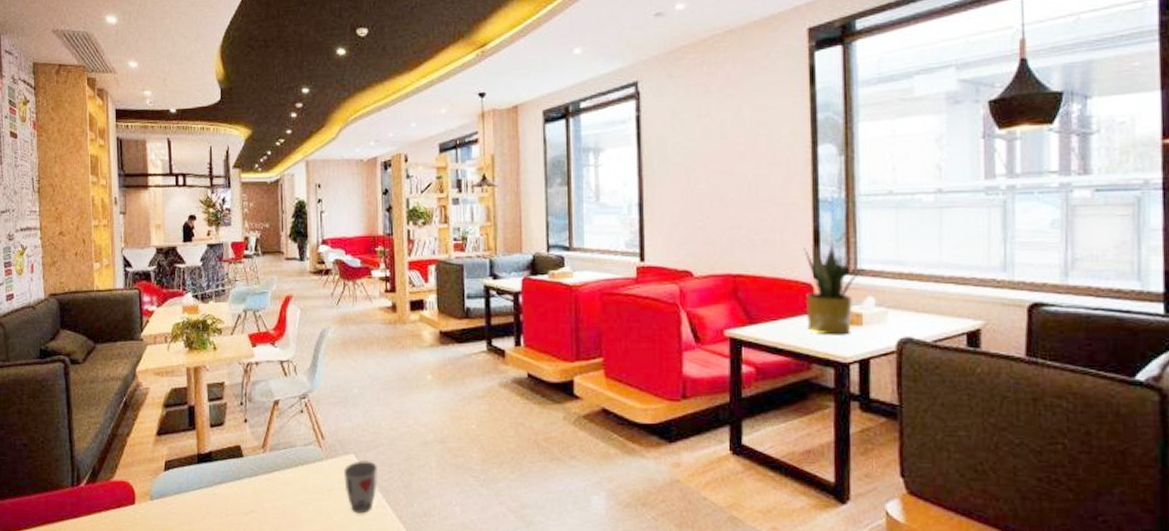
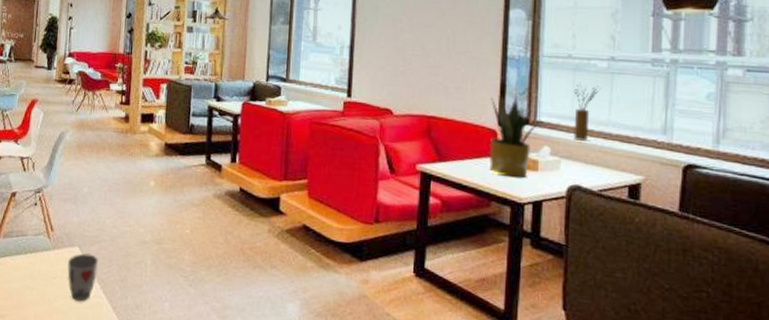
vase: none [897,221,928,289] -> present [573,82,601,142]

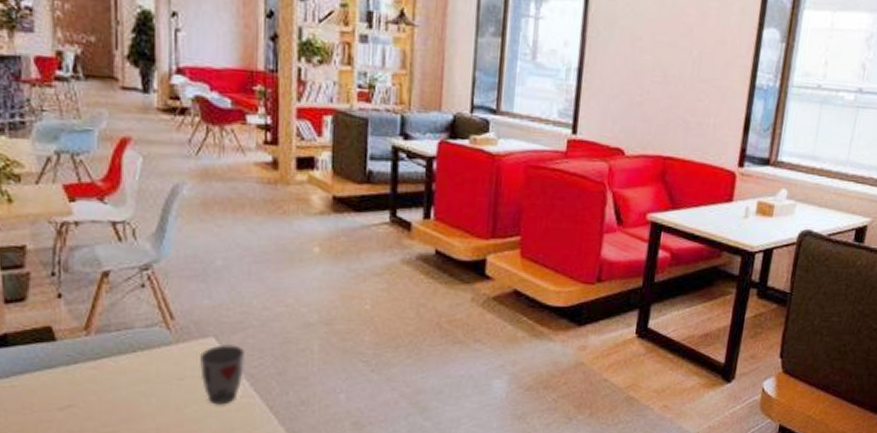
planter: present [489,93,540,178] -> none [724,129,780,225]
vase: present [573,82,601,142] -> none [811,117,845,184]

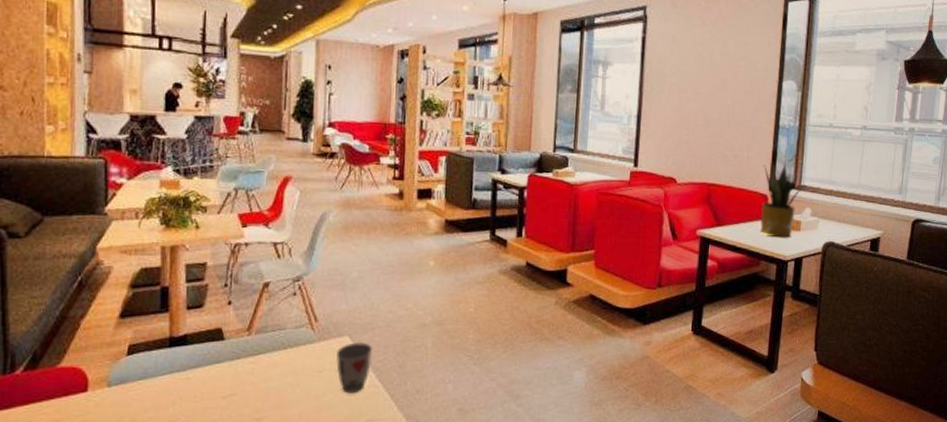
planter: none [724,129,780,225] -> present [760,160,804,238]

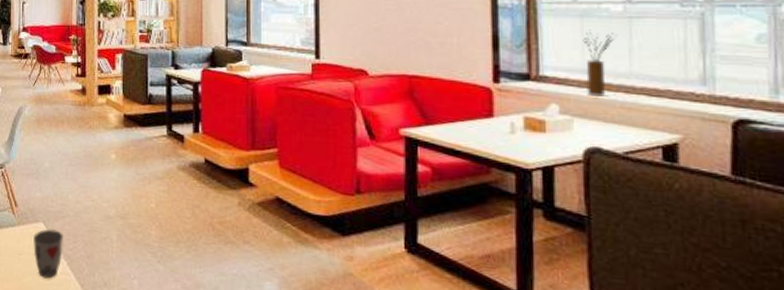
planter: present [760,160,804,238] -> none [482,46,544,141]
vase: none [830,149,854,203] -> present [582,29,617,98]

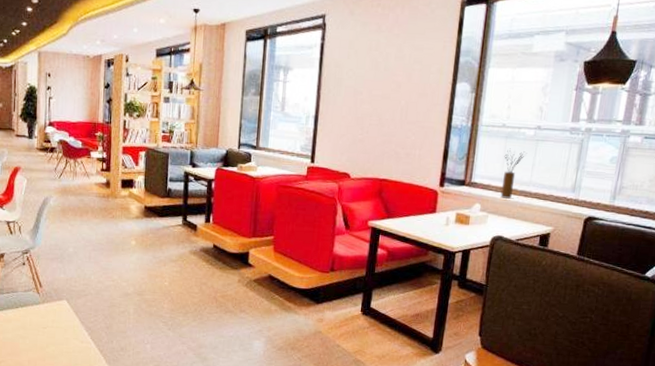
cup: present [33,229,64,279] -> none [57,306,86,347]

